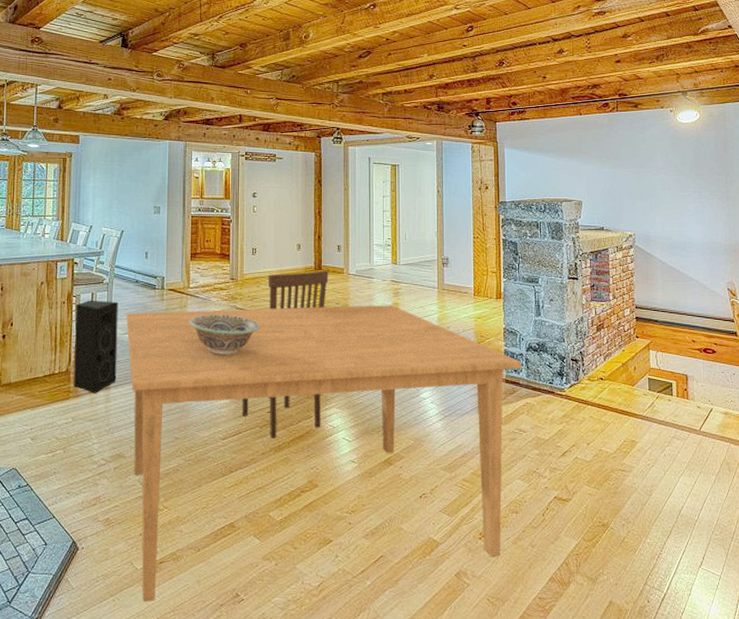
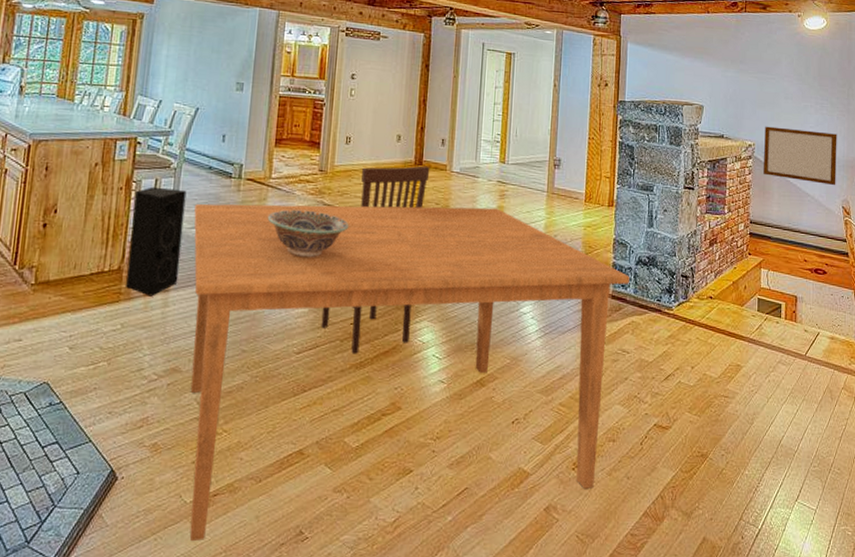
writing board: none [644,217,720,270] -> present [763,126,837,186]

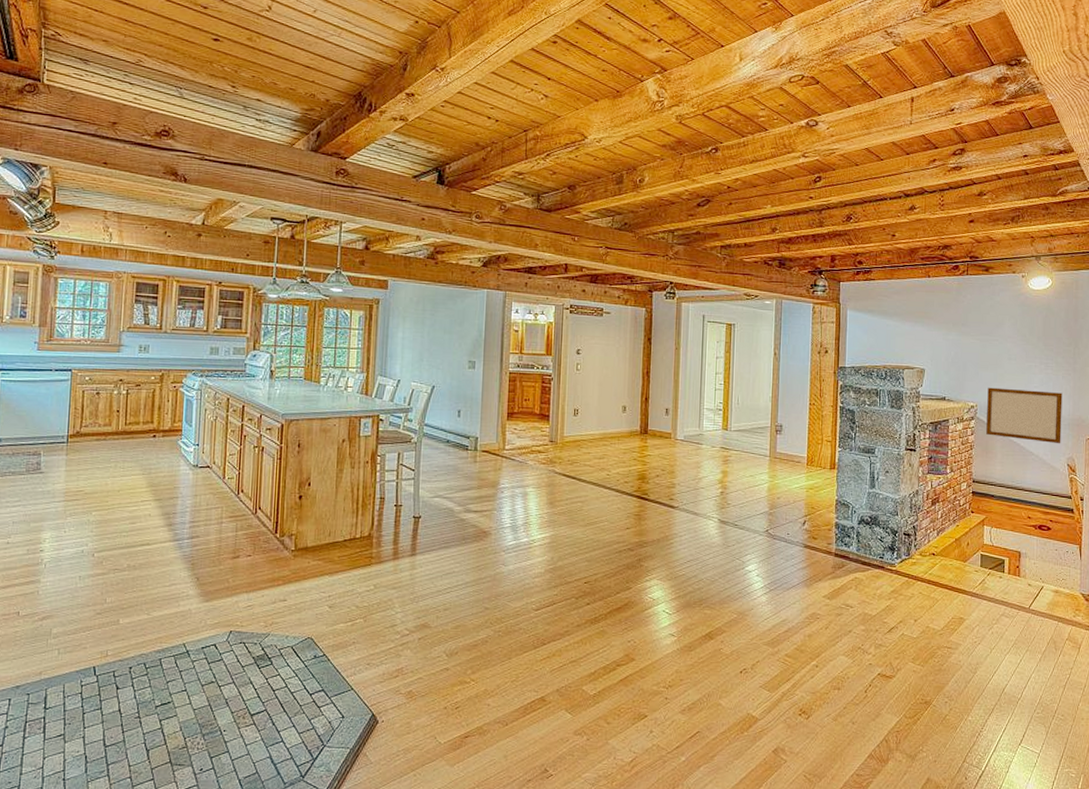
speaker: present [126,186,187,297] -> none [376,460,427,560]
dining table: present [189,203,629,542] -> none [435,472,852,778]
decorative bowl: present [267,209,349,257] -> none [503,478,580,522]
dining chair: present [321,166,430,354] -> none [557,434,655,610]

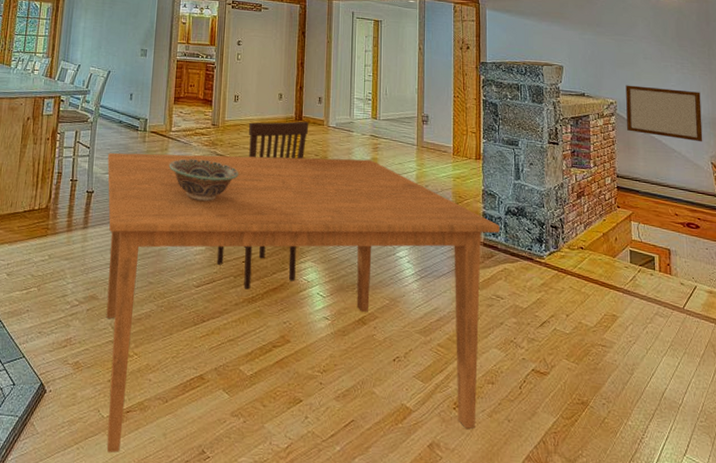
dining table: none [435,472,852,778] -> present [106,152,500,454]
decorative bowl: none [503,478,580,522] -> present [169,158,239,201]
dining chair: none [557,434,655,610] -> present [216,121,309,290]

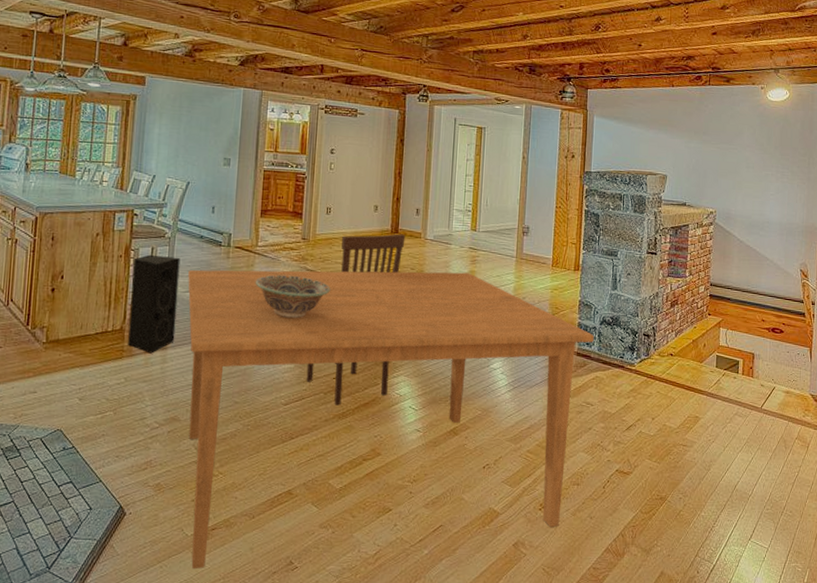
speaker: none [52,137,101,232] -> present [128,254,181,354]
writing board: present [626,85,703,142] -> none [724,194,797,250]

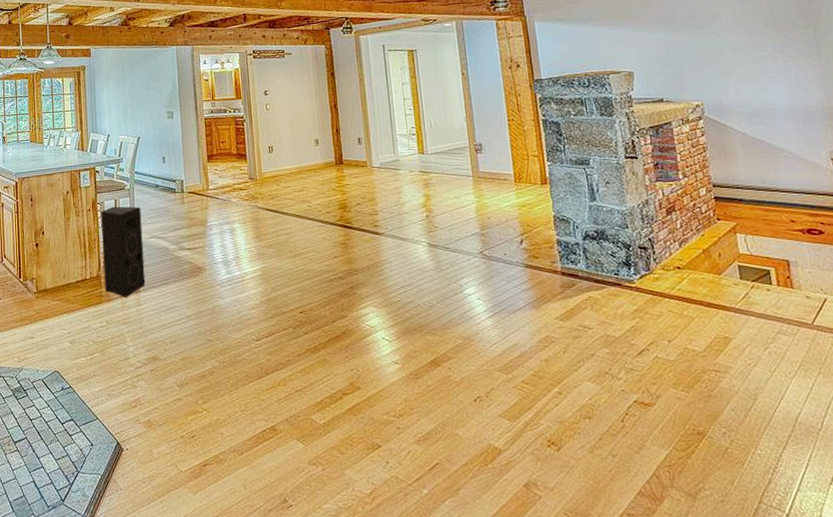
dining table: present [188,269,594,570] -> none [149,197,579,505]
decorative bowl: present [255,274,330,318] -> none [211,214,284,255]
dining chair: present [306,234,406,406] -> none [272,164,357,340]

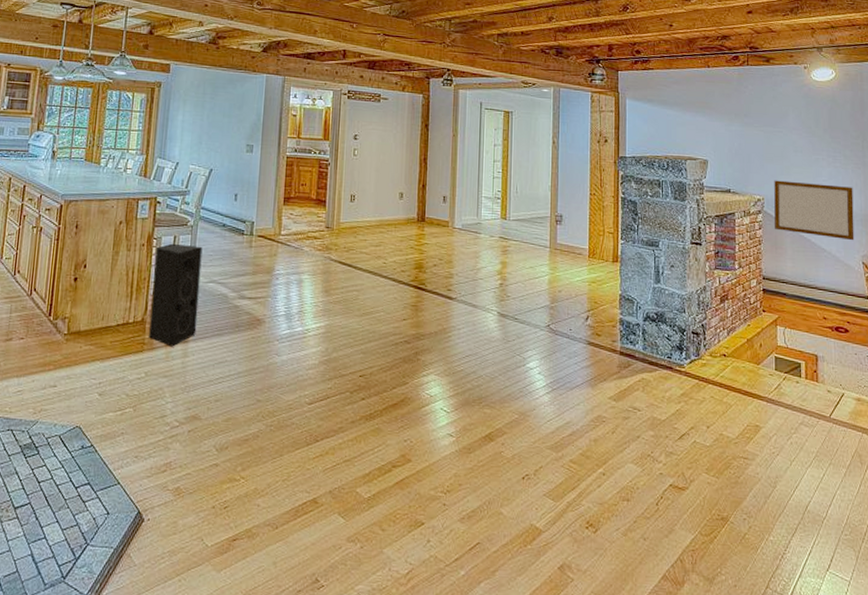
writing board: none [713,80,818,137] -> present [774,180,855,241]

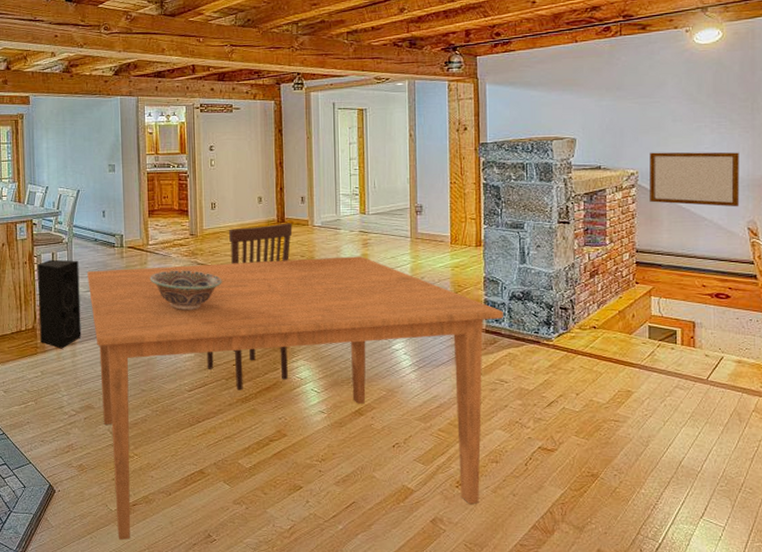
dining table: none [209,259,638,585] -> present [87,256,503,541]
decorative bowl: none [278,264,355,311] -> present [149,270,222,310]
dining chair: none [331,222,433,406] -> present [206,223,293,390]

